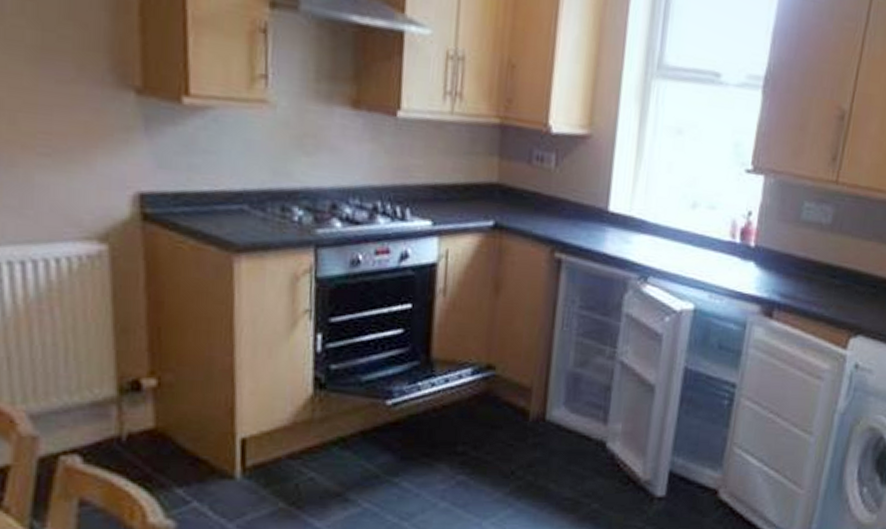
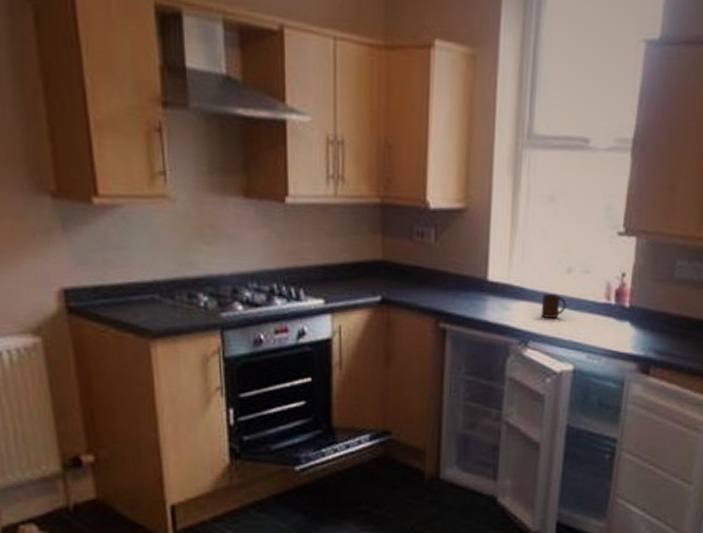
cup: none [662,228,691,254] -> present [540,294,567,318]

